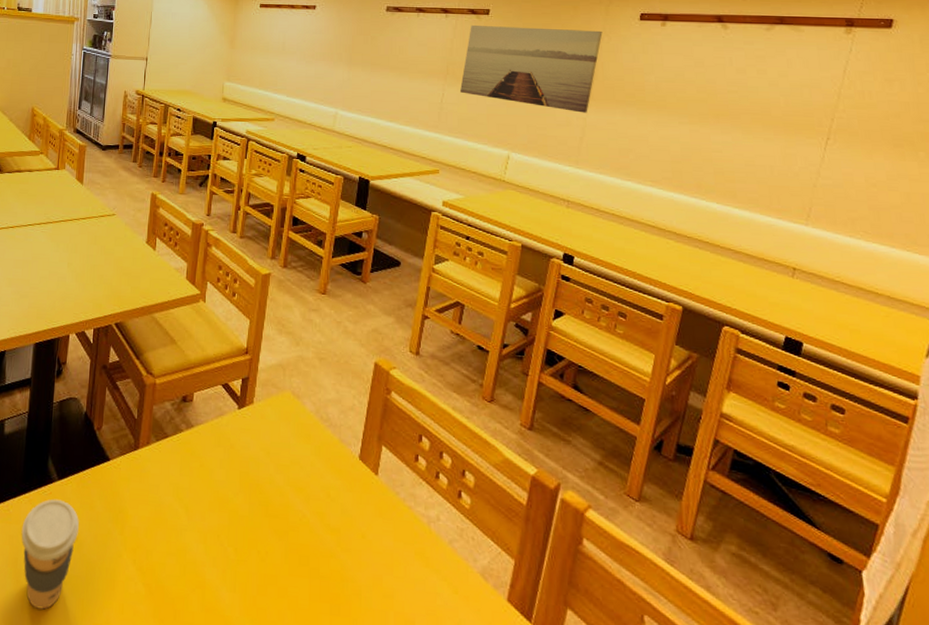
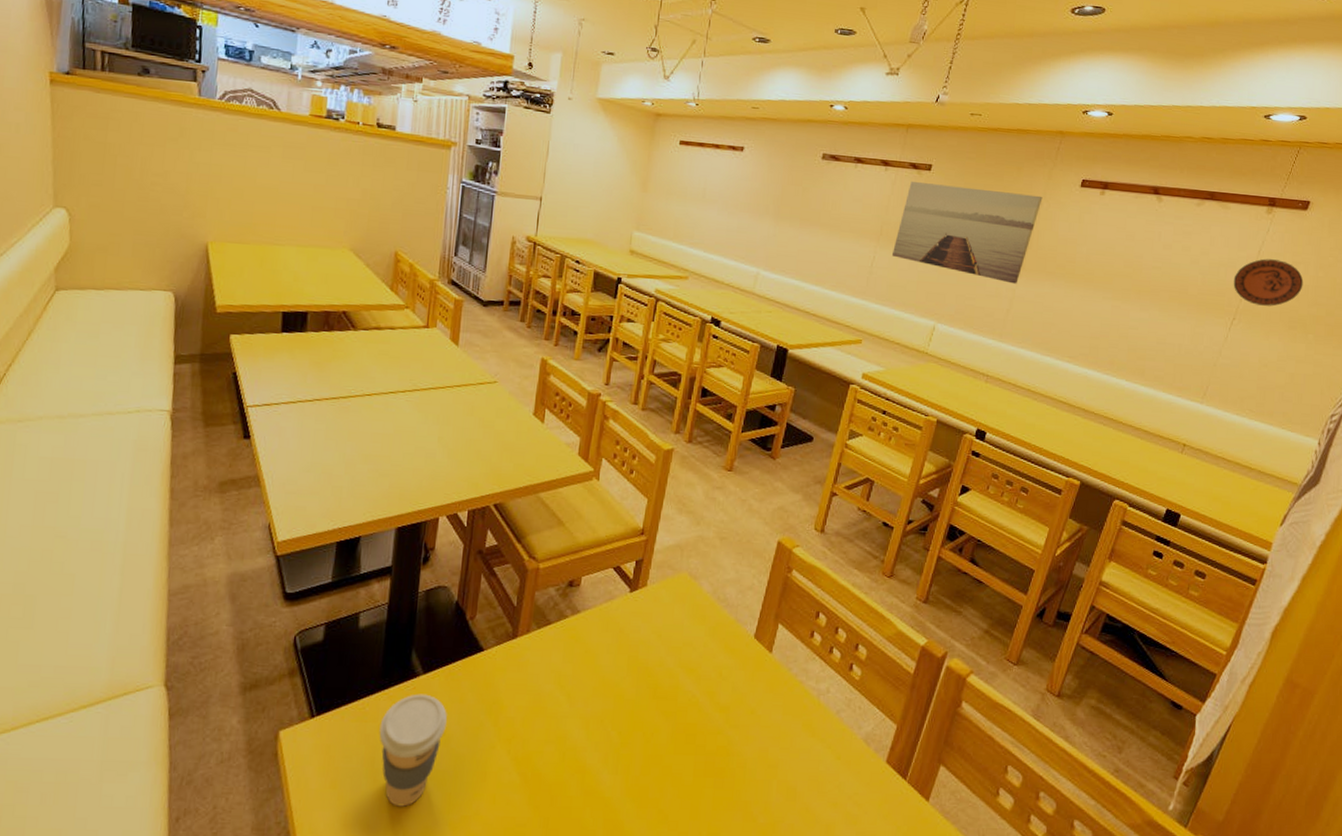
decorative plate: none [820,78,903,125] -> present [1233,258,1304,307]

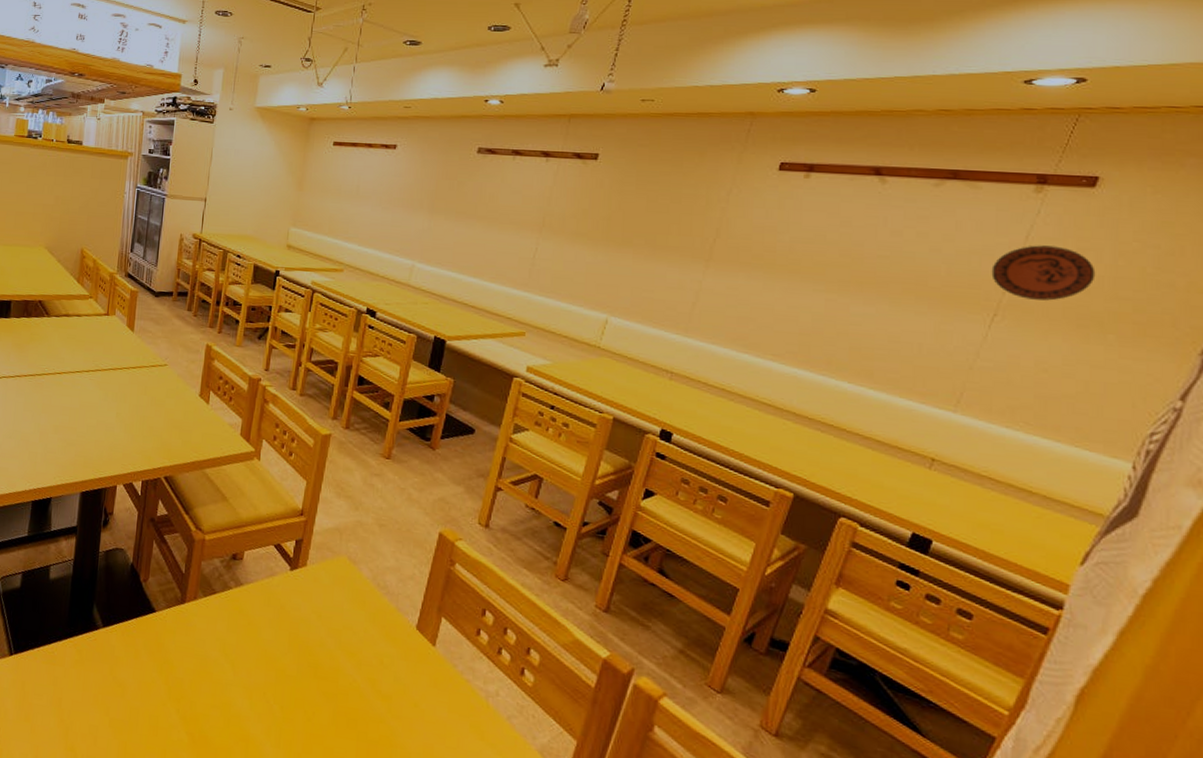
coffee cup: present [379,693,447,807] -> none [65,645,123,749]
wall art: present [892,180,1043,284] -> none [557,171,732,275]

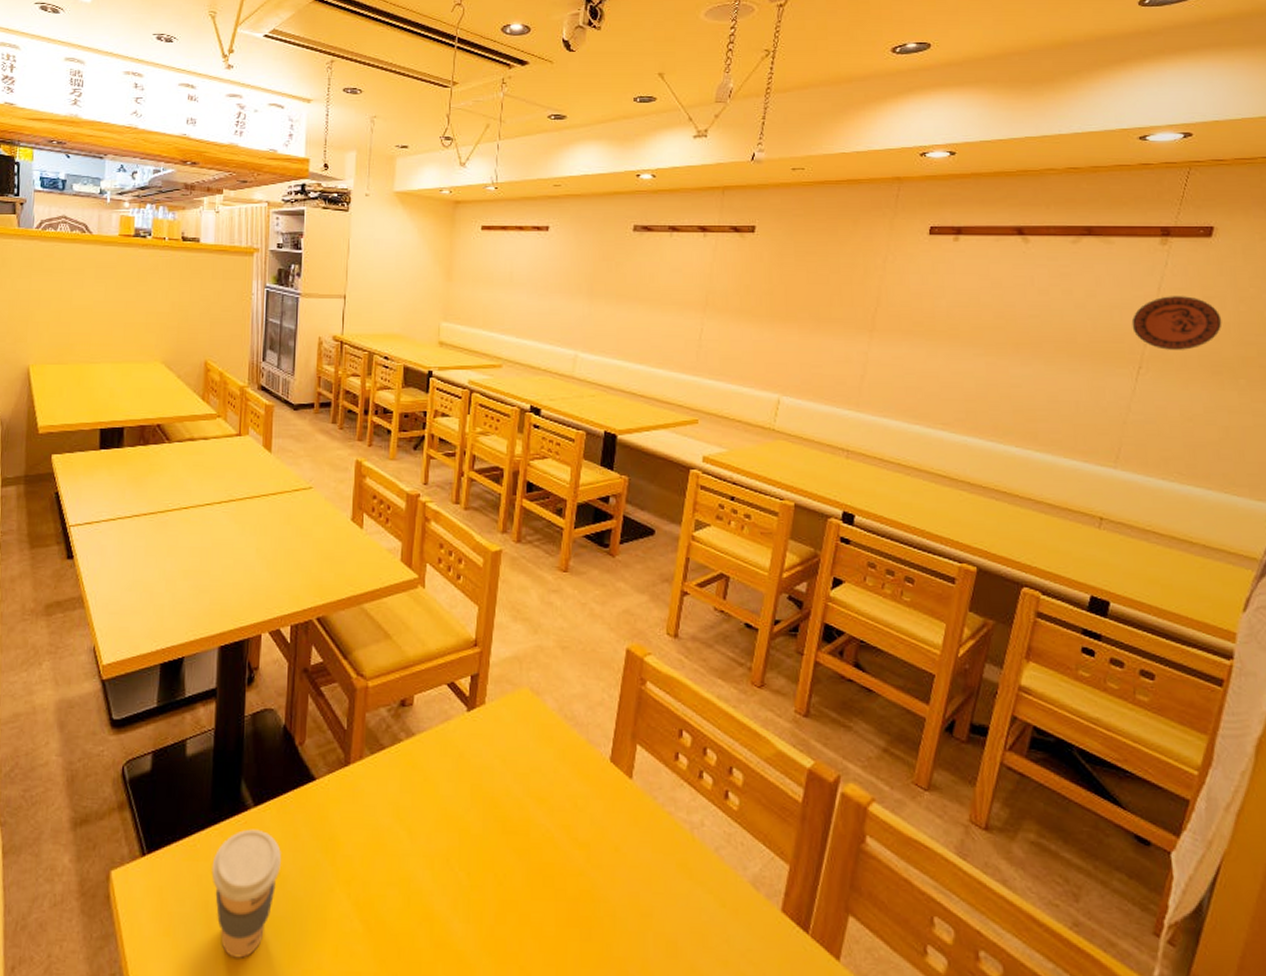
coffee cup: none [65,645,123,749] -> present [211,829,281,958]

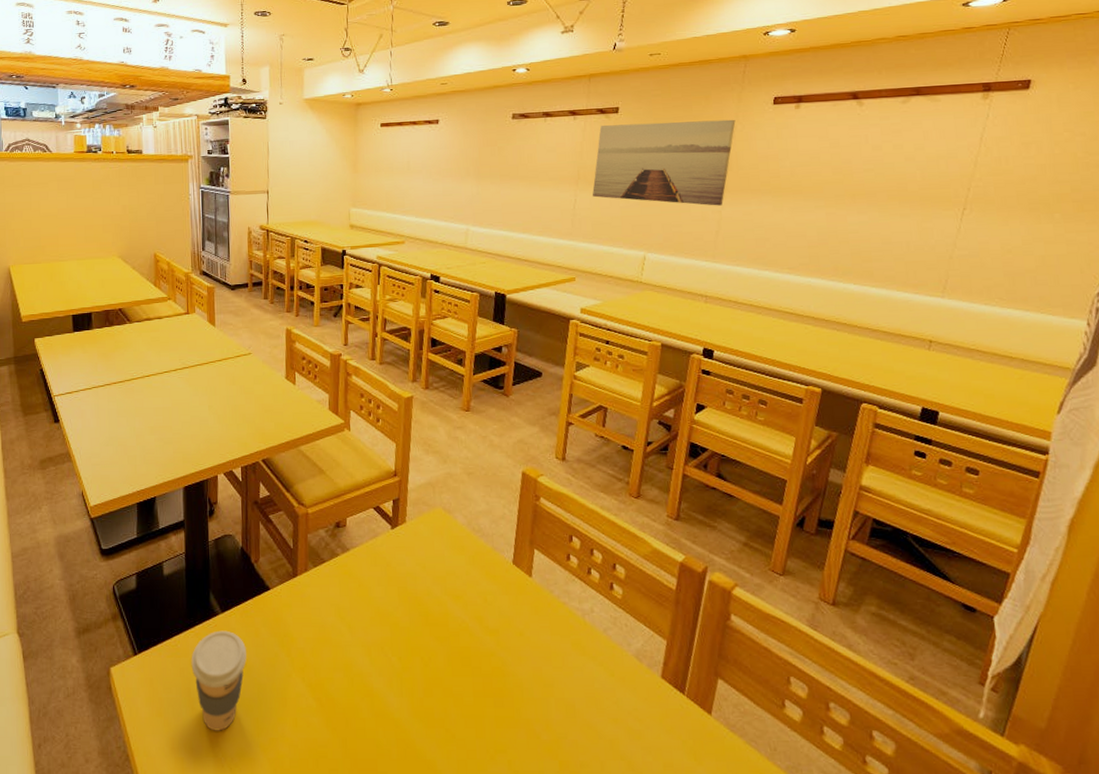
wall art: none [722,245,887,347] -> present [592,119,736,206]
decorative plate: present [1131,296,1222,350] -> none [956,143,1039,192]

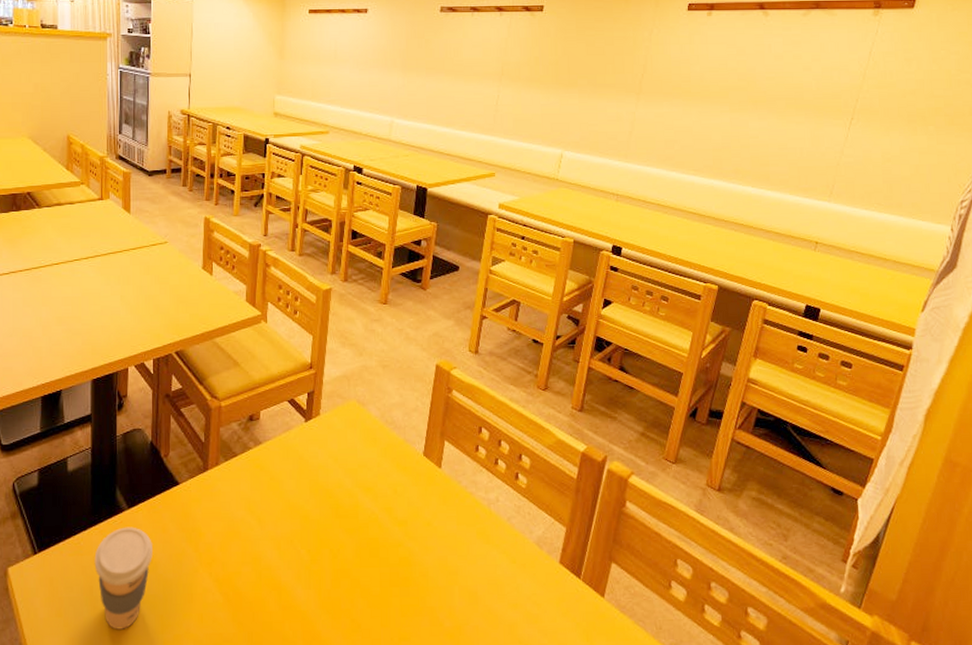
wall art: present [592,119,736,206] -> none [515,22,652,107]

